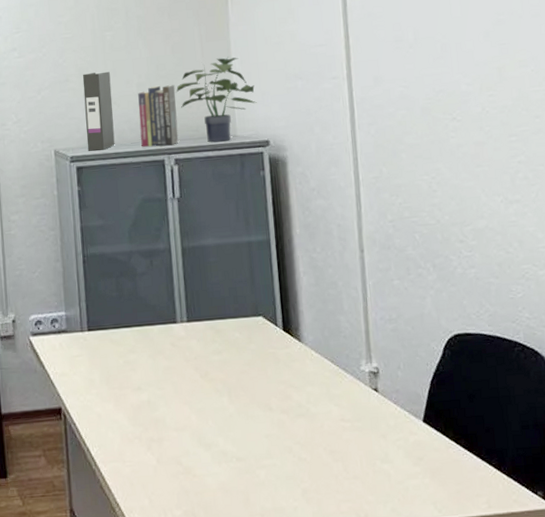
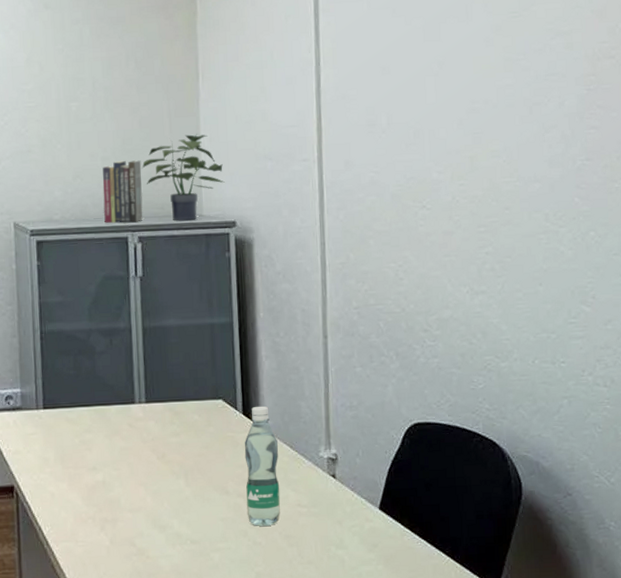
binder: present [82,71,115,151] -> none [45,143,77,226]
bottle: none [285,321,324,442] -> present [244,406,281,526]

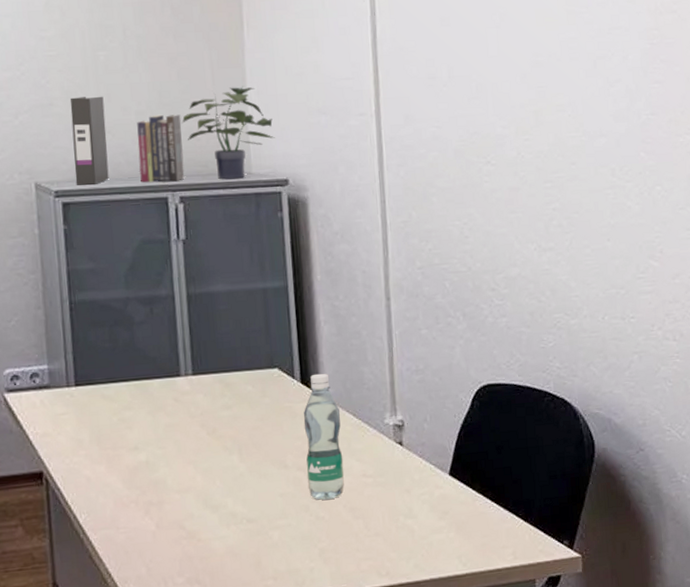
binder: none [45,143,77,226] -> present [70,96,109,186]

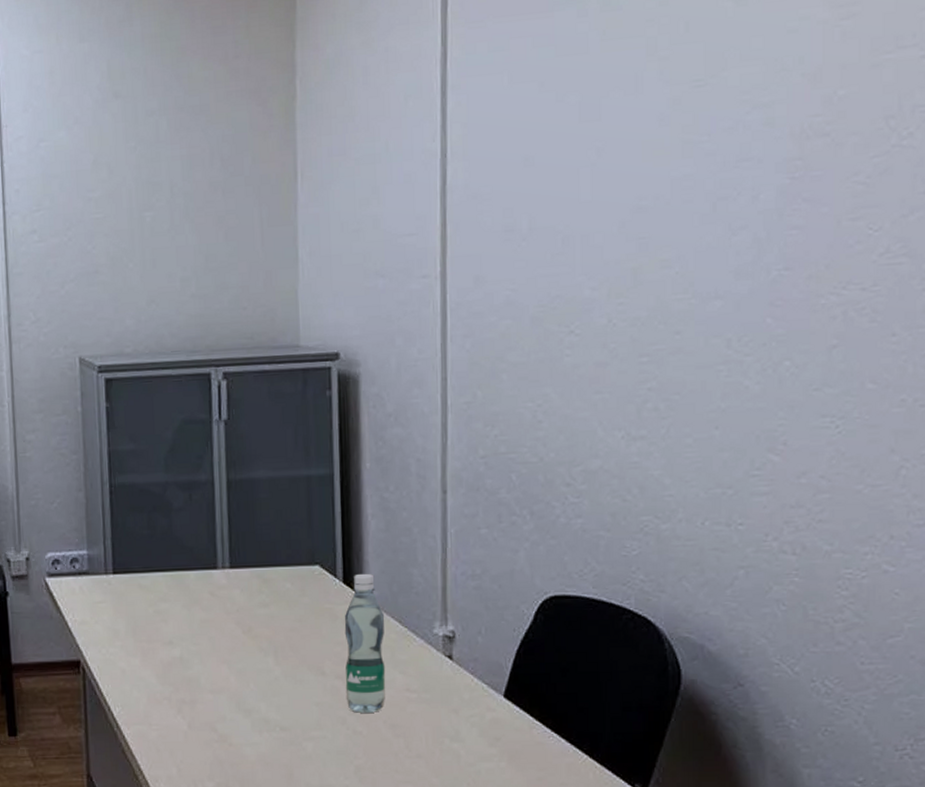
binder: present [70,96,109,186] -> none [115,261,152,360]
books: present [137,114,185,183] -> none [181,280,229,358]
potted plant: present [181,86,275,180] -> none [227,247,327,354]

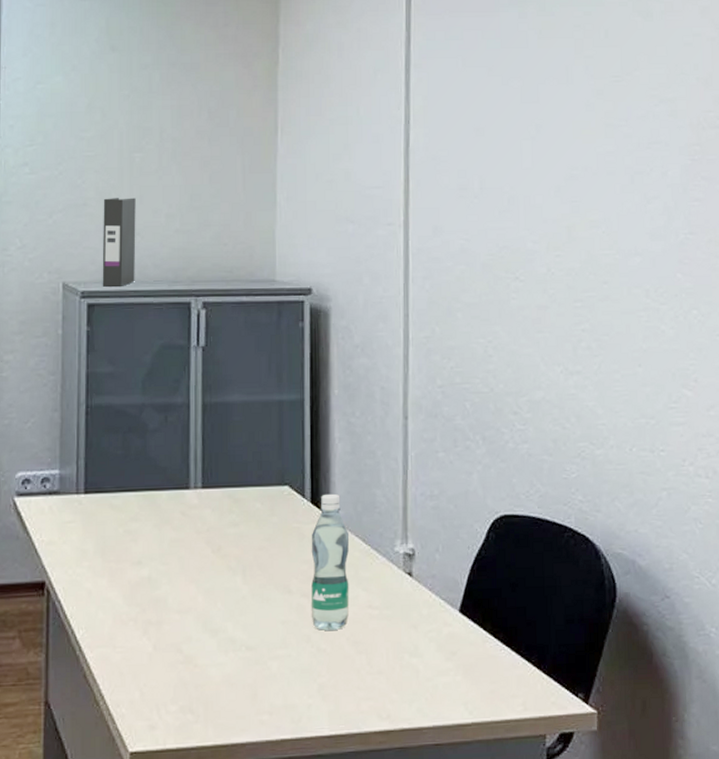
binder: none [115,261,152,360] -> present [102,198,136,288]

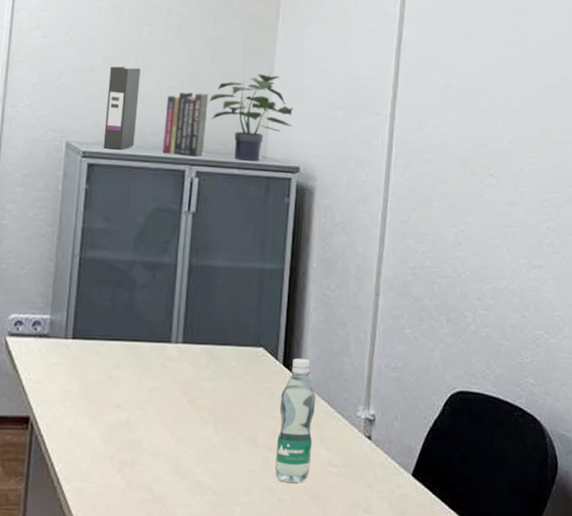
books: none [165,218,210,288] -> present [163,91,209,158]
potted plant: none [210,192,301,286] -> present [208,74,293,161]

